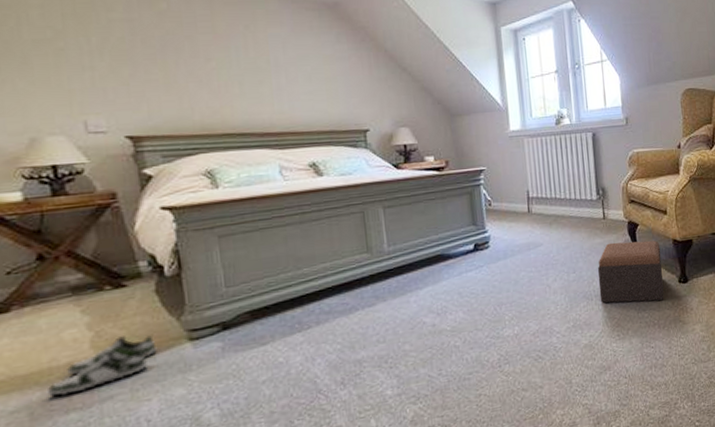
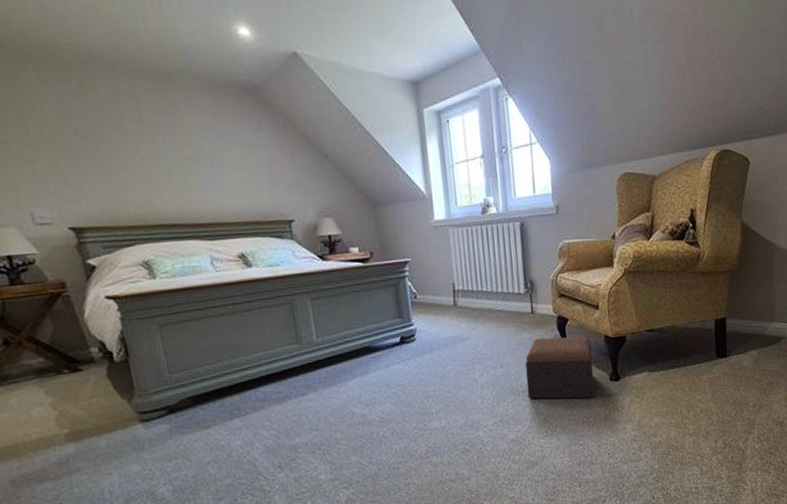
shoe: present [46,335,157,397] -> none [23,416,113,468]

